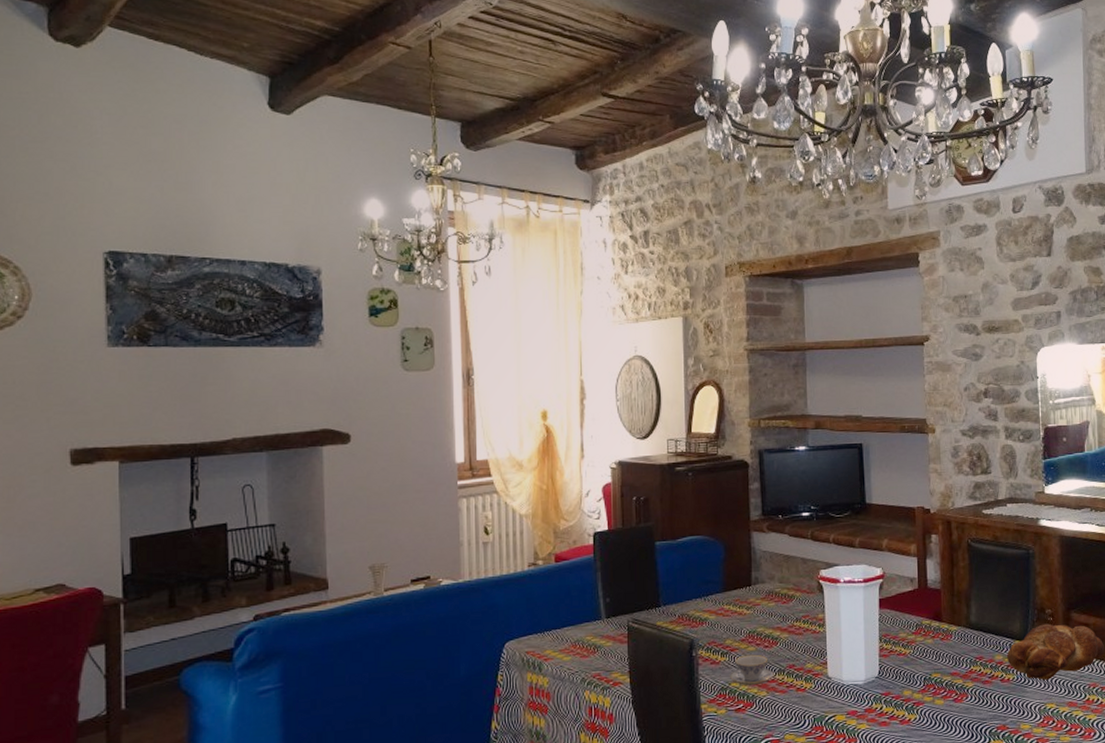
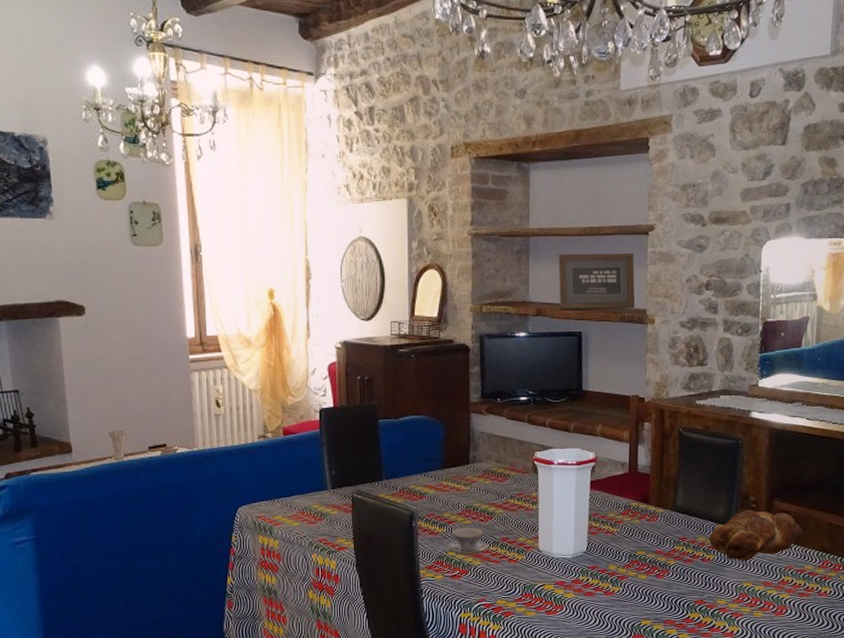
picture frame: none [835,363,915,422] -> present [558,252,636,310]

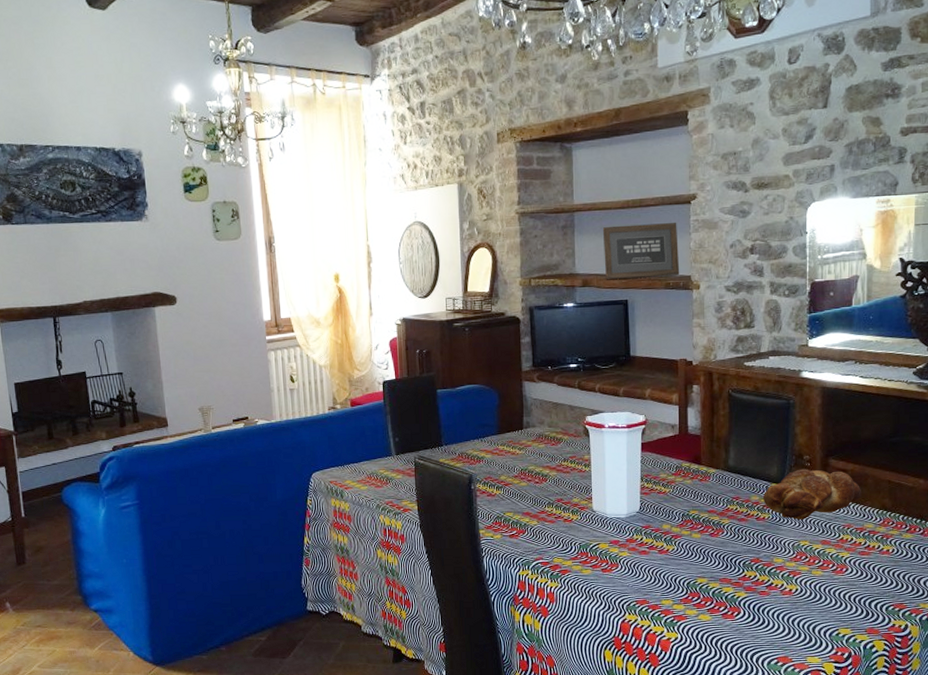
teacup: present [446,527,488,555] -> none [503,489,544,516]

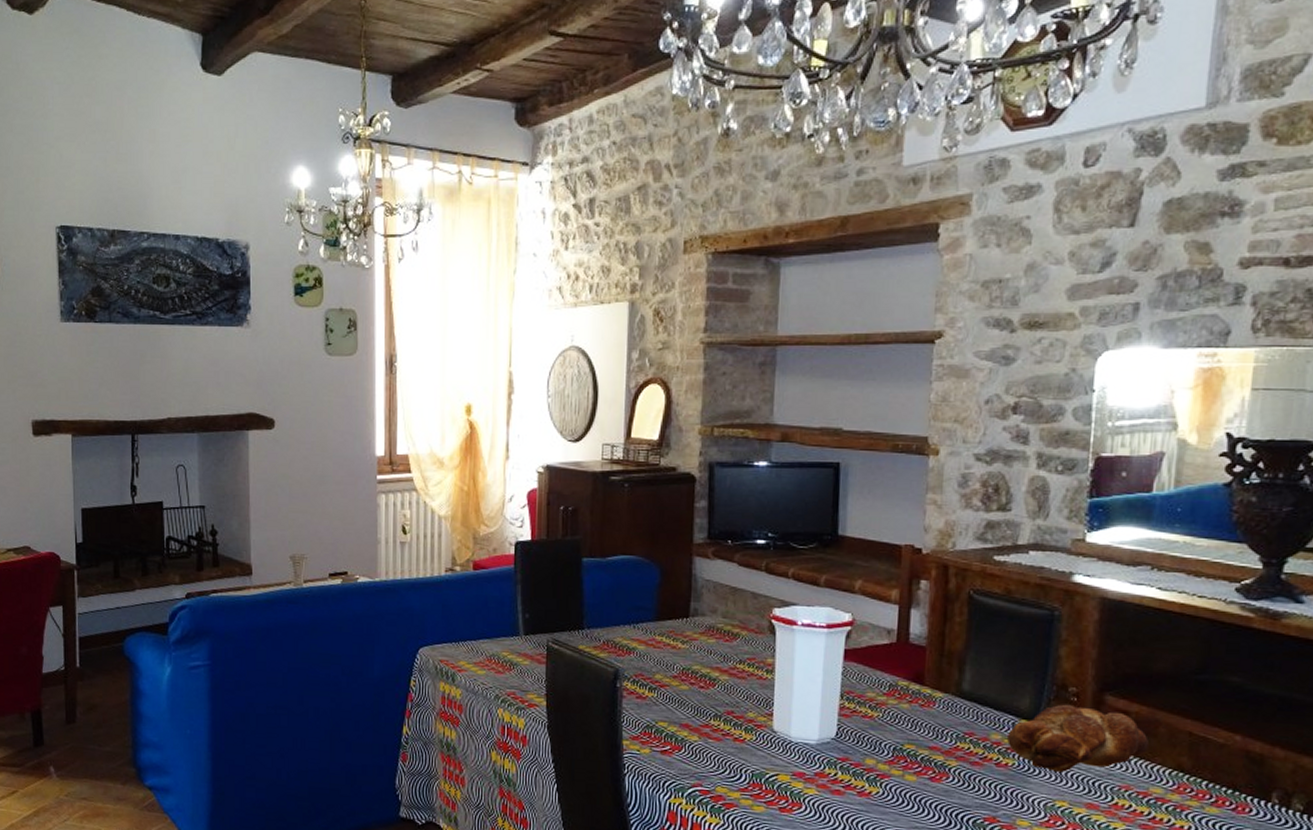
picture frame: present [602,222,680,280] -> none [812,365,914,436]

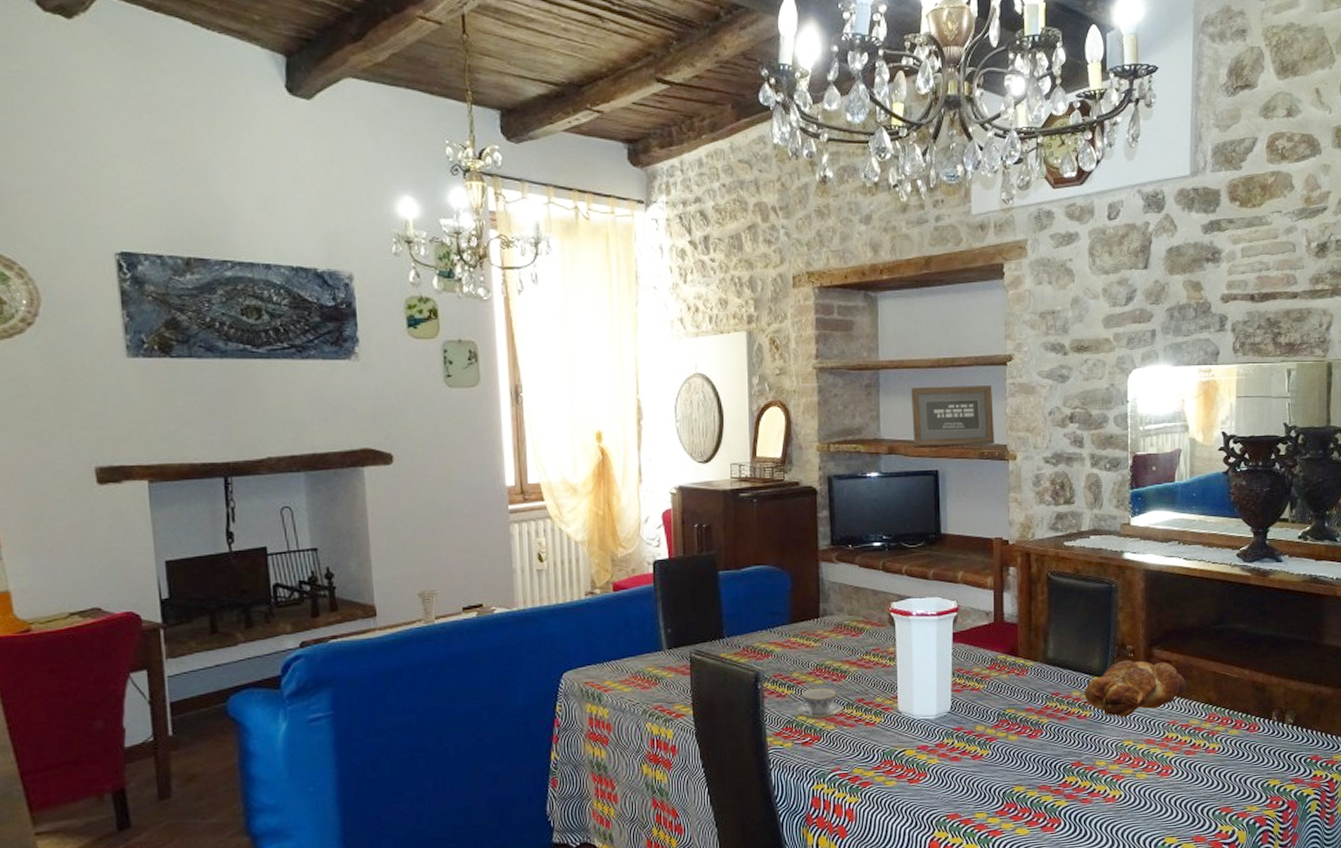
teacup: none [656,693,709,729] -> present [795,687,842,720]
picture frame: none [812,365,914,436] -> present [910,384,995,448]

